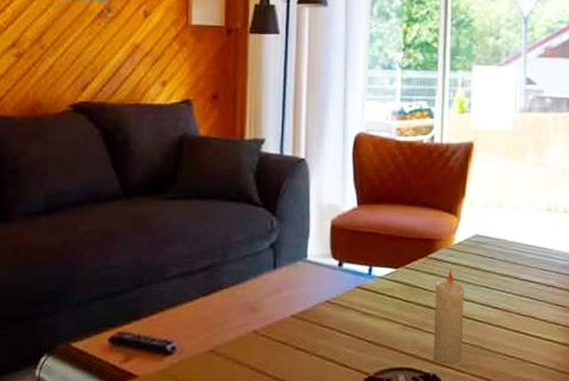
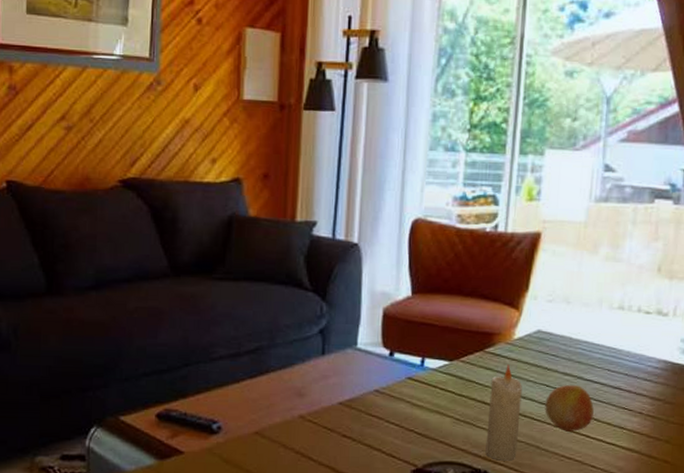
fruit: none [486,285,531,331] -> present [545,385,594,432]

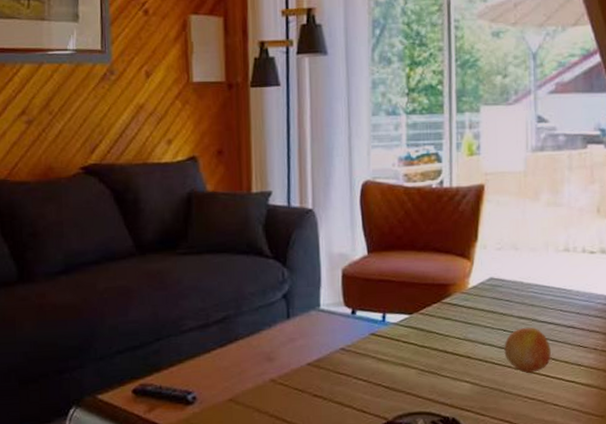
candle: present [485,364,522,461] -> none [450,313,482,407]

